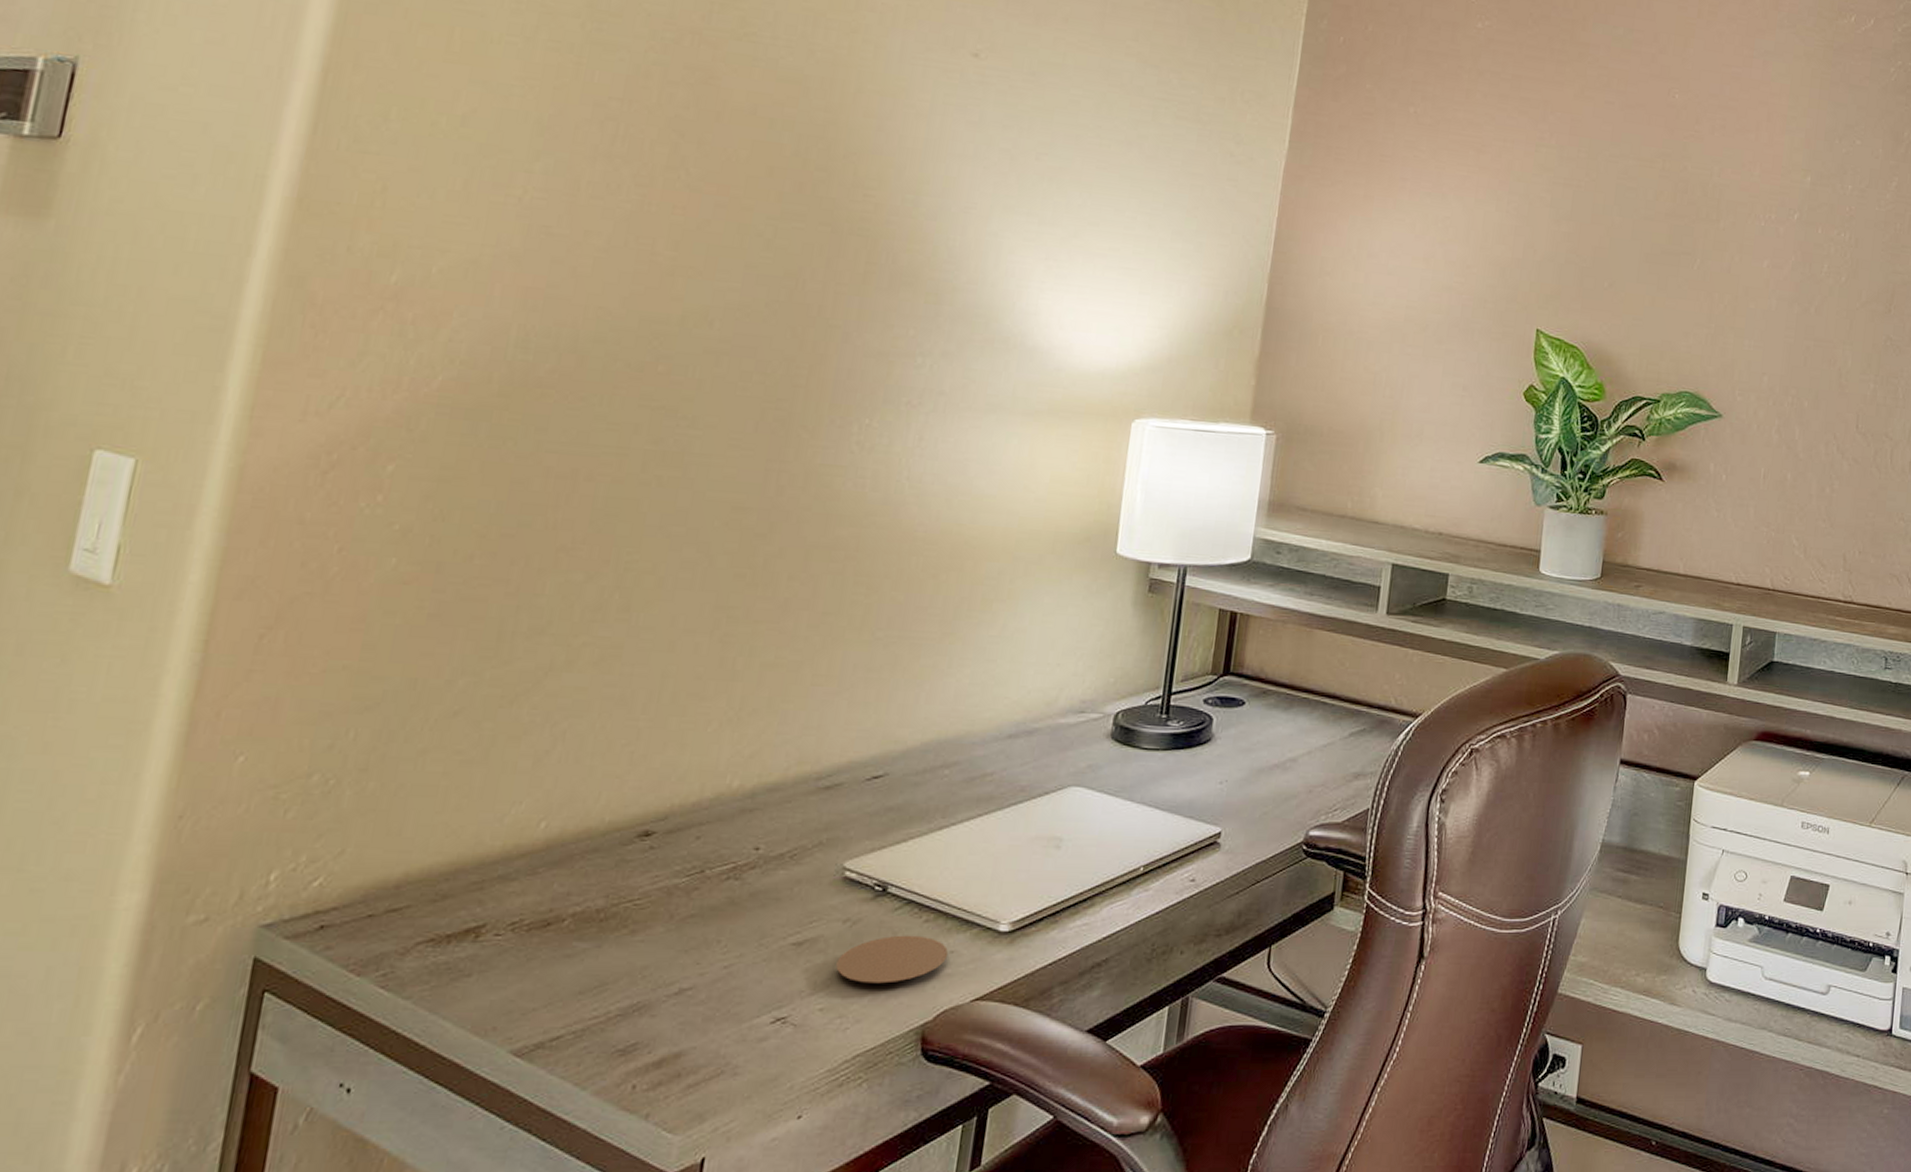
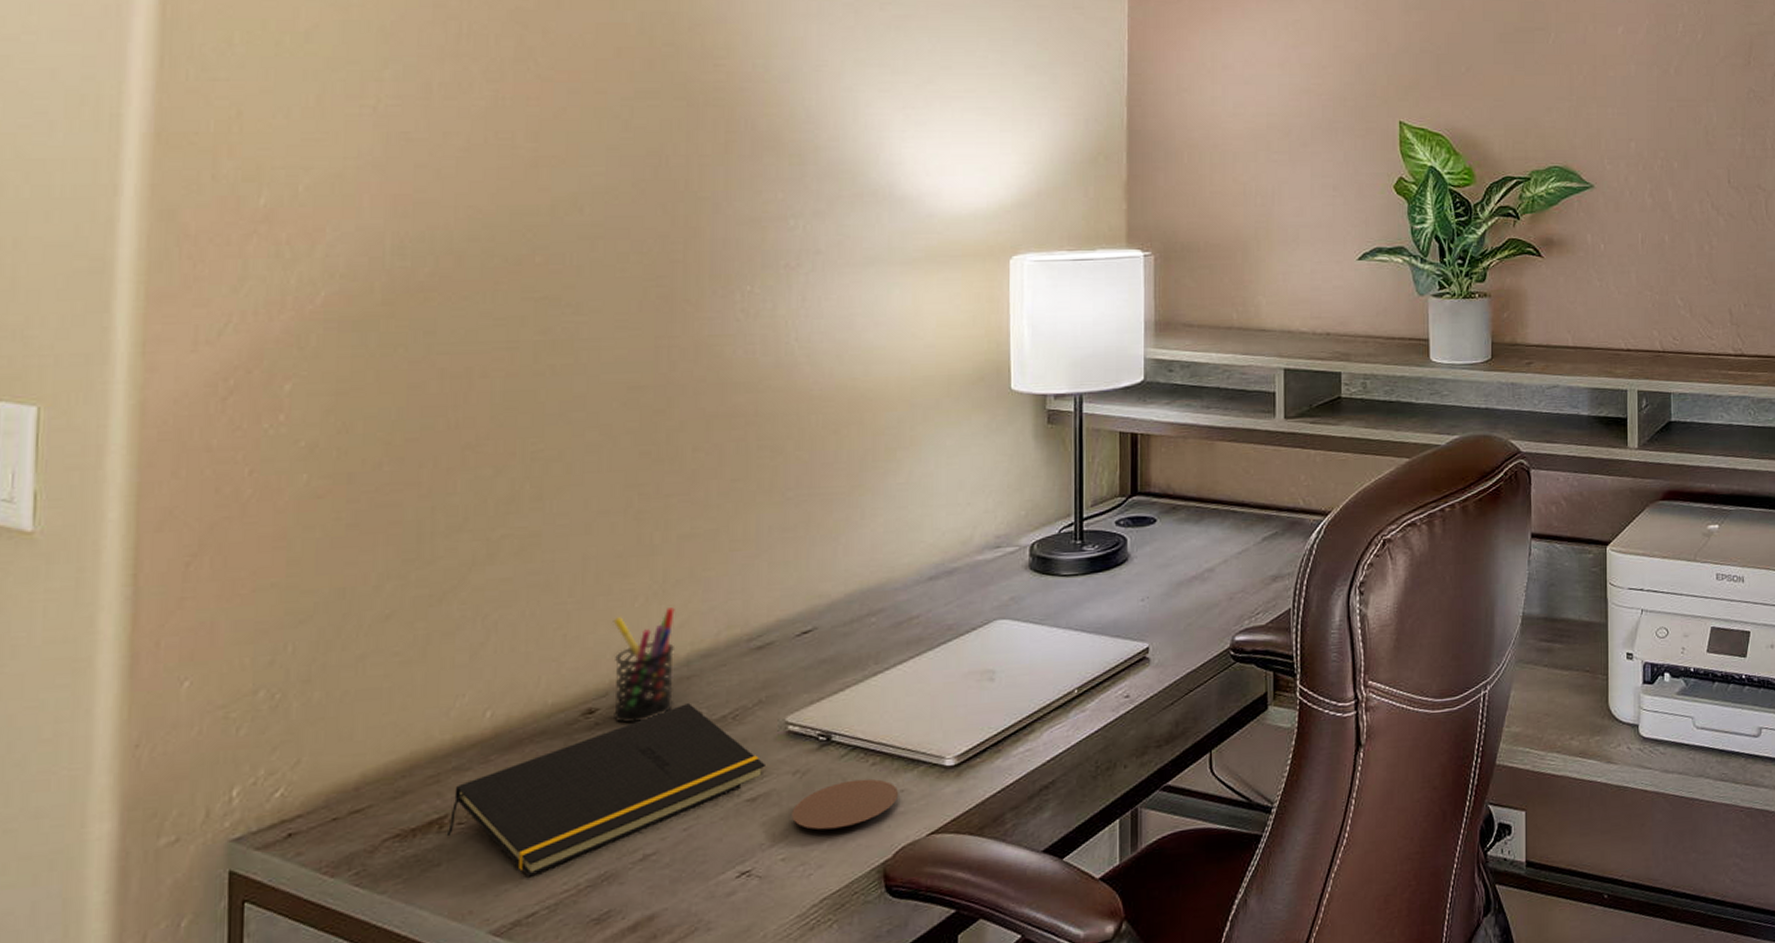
notepad: none [481,837,817,999] -> present [446,703,765,877]
pen holder: none [669,736,747,850] -> present [613,607,675,723]

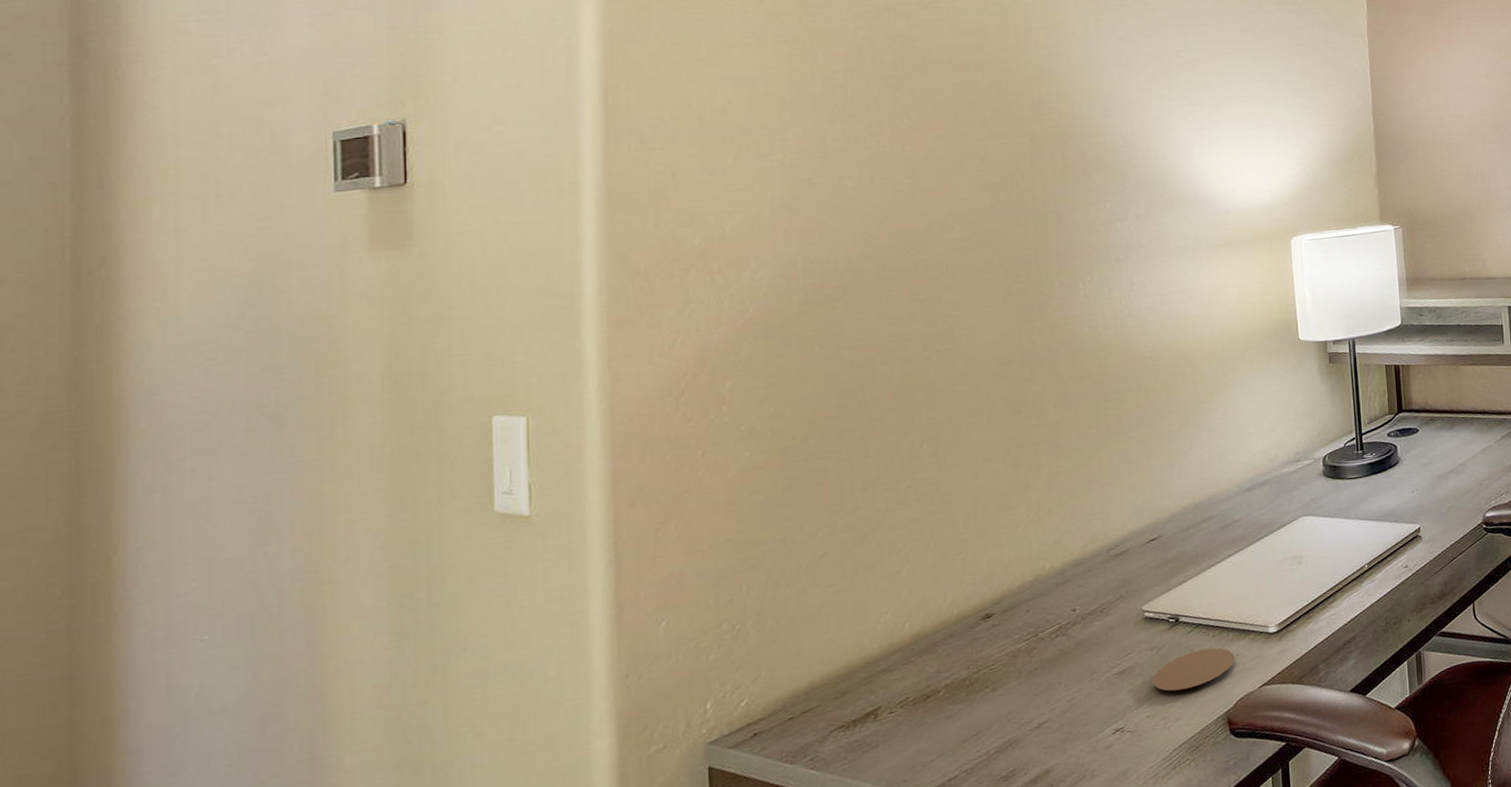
notepad: present [446,703,765,877] -> none [880,603,1129,749]
pen holder: present [613,607,675,723] -> none [1000,530,1053,623]

